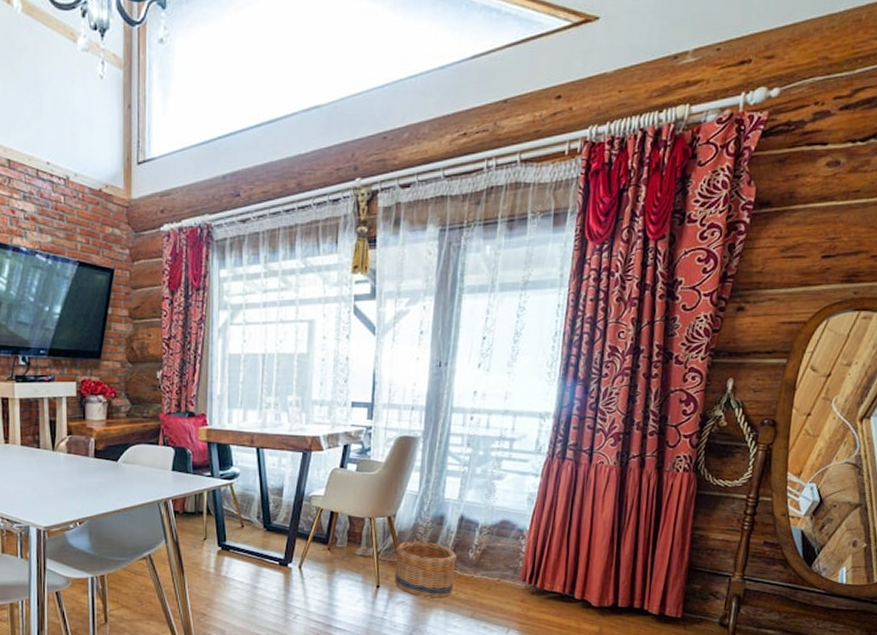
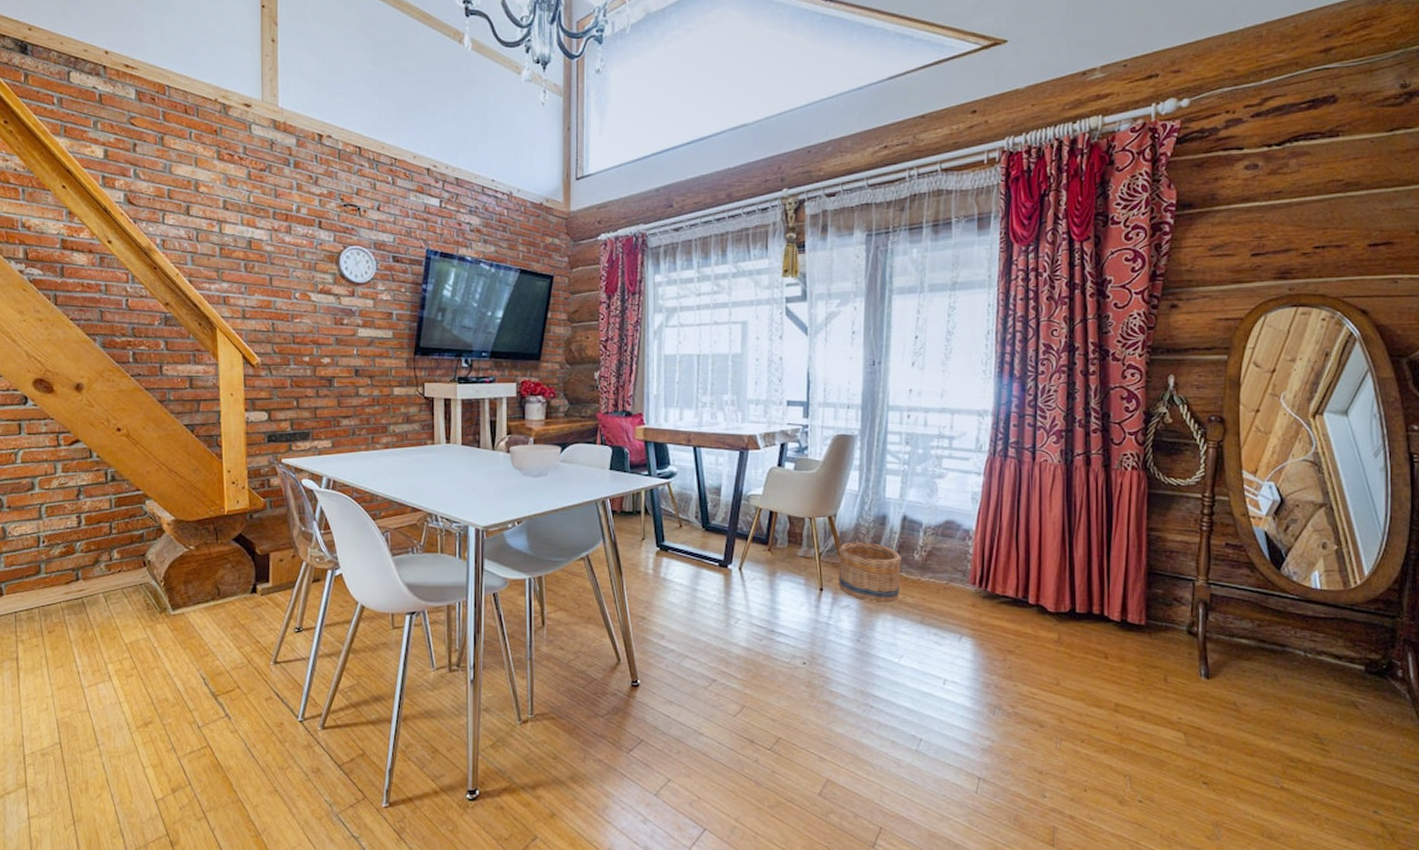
bowl: none [69,444,123,478] -> present [508,444,562,477]

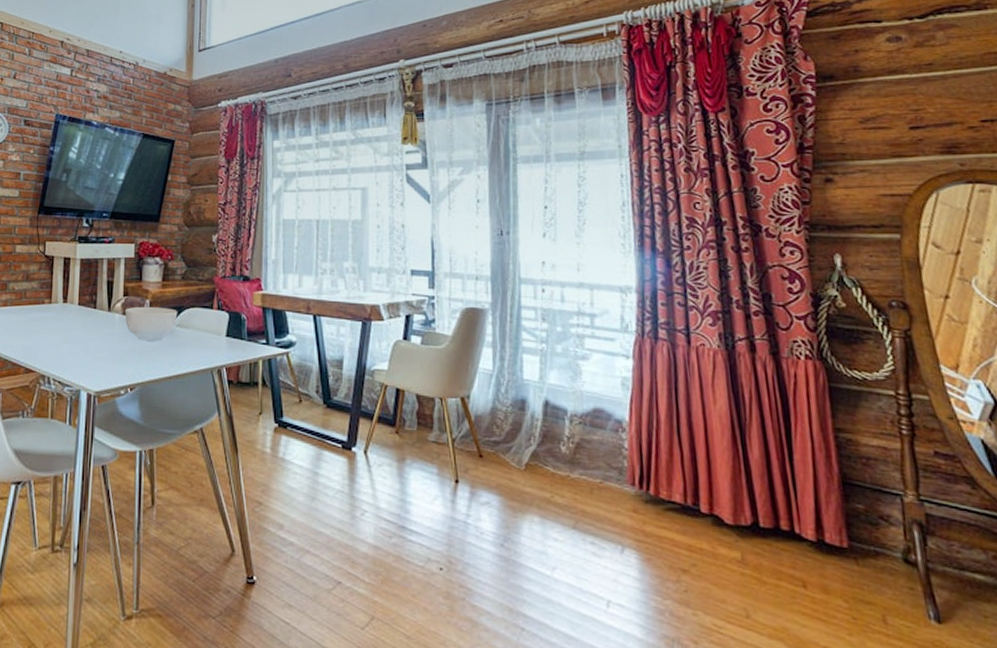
basket: present [838,542,901,602] -> none [473,427,547,501]

